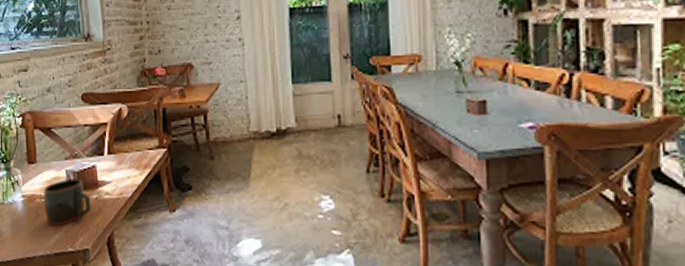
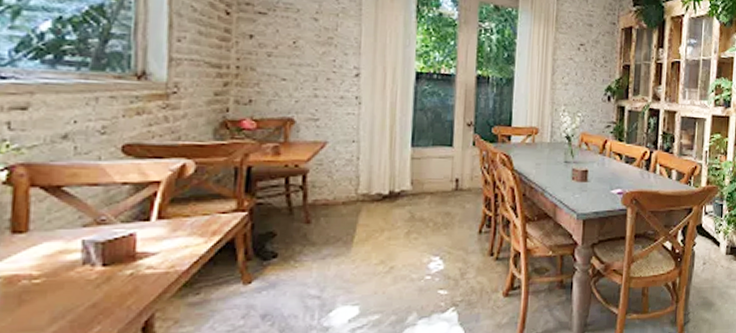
mug: present [43,178,91,226] -> none [34,251,122,314]

